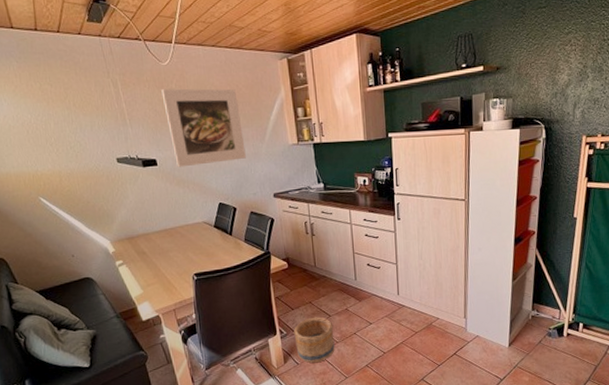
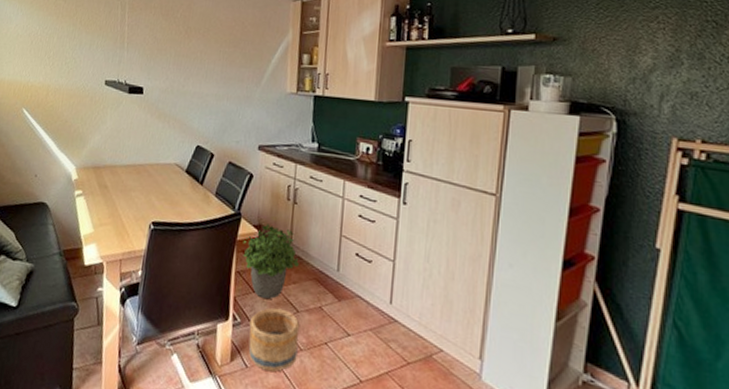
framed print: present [161,88,246,168] -> none [162,17,241,102]
potted plant: none [276,255,325,313] -> present [243,224,299,299]

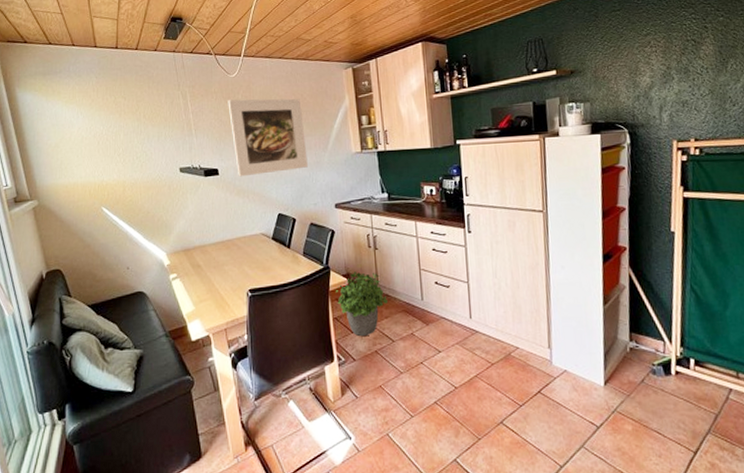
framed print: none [162,17,241,102] -> present [228,98,308,177]
basket: present [248,307,300,372] -> none [353,342,399,397]

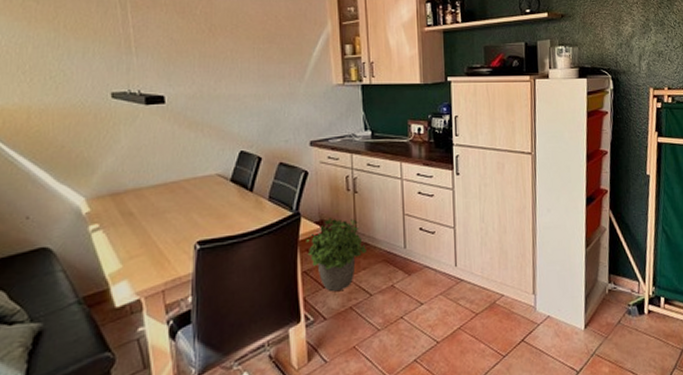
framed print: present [228,98,308,177] -> none [182,15,279,107]

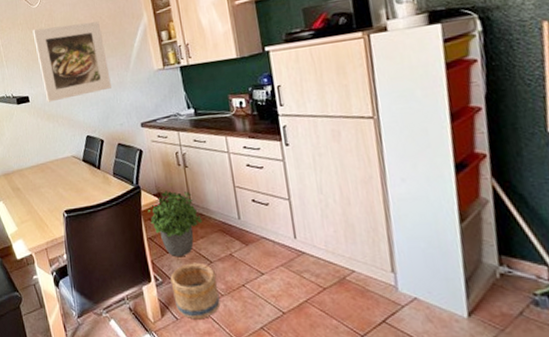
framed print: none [182,15,279,107] -> present [32,21,111,103]
basket: none [323,296,376,361] -> present [170,262,221,320]

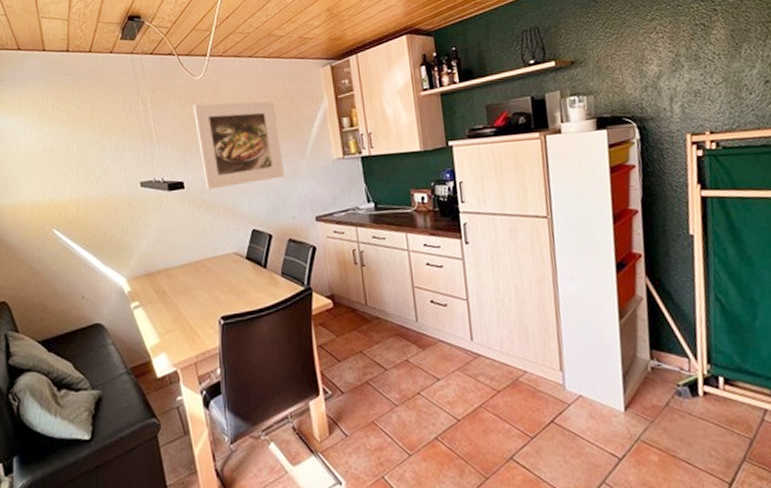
potted plant: present [147,190,202,257] -> none [318,292,378,366]
basket: present [170,262,221,320] -> none [341,371,394,435]

